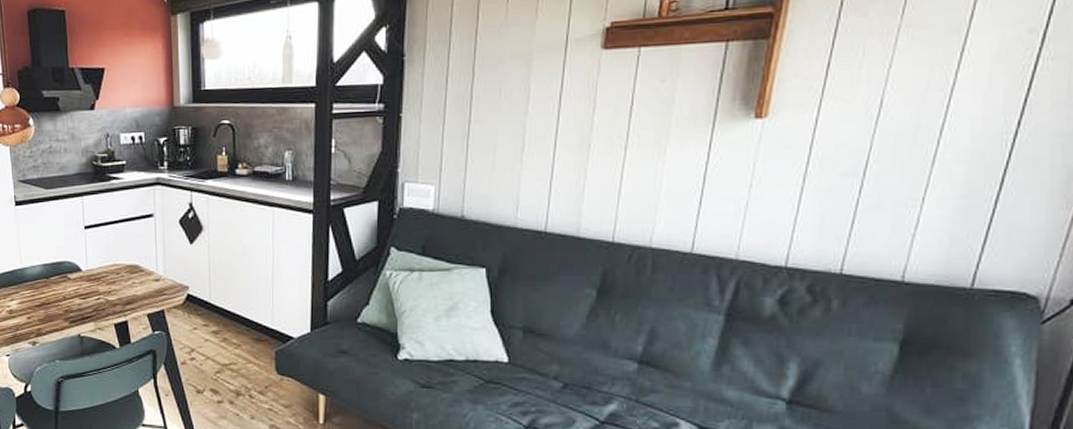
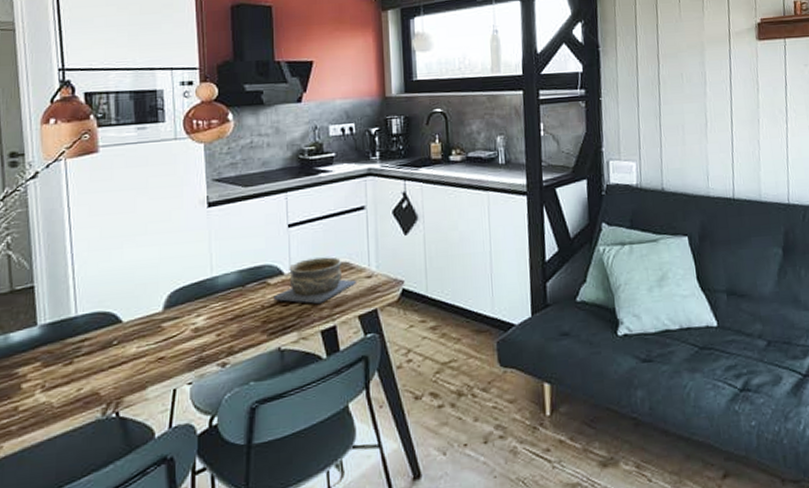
bowl: none [73,259,145,301] -> present [273,257,356,305]

